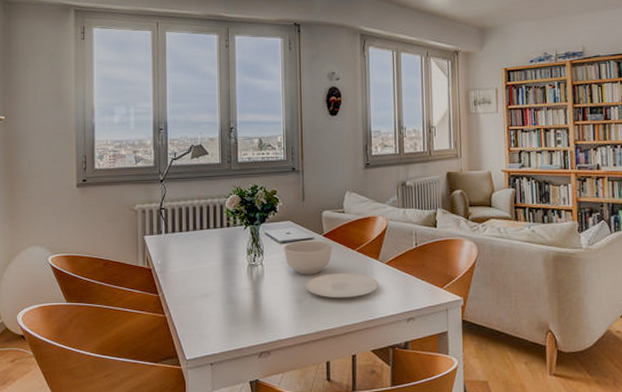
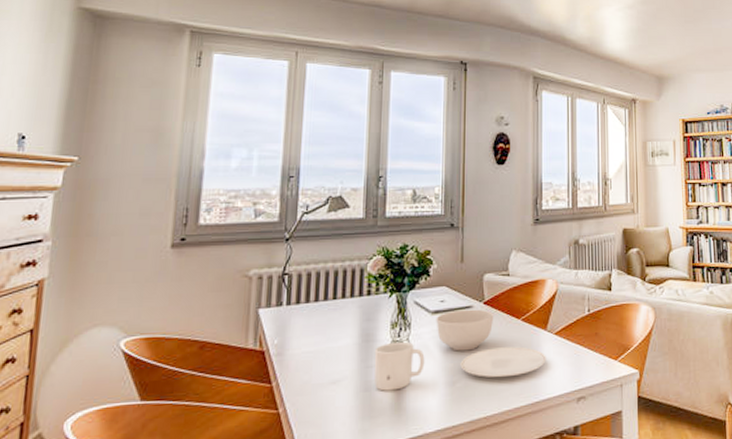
mug: none [235,265,276,304] -> present [374,341,425,391]

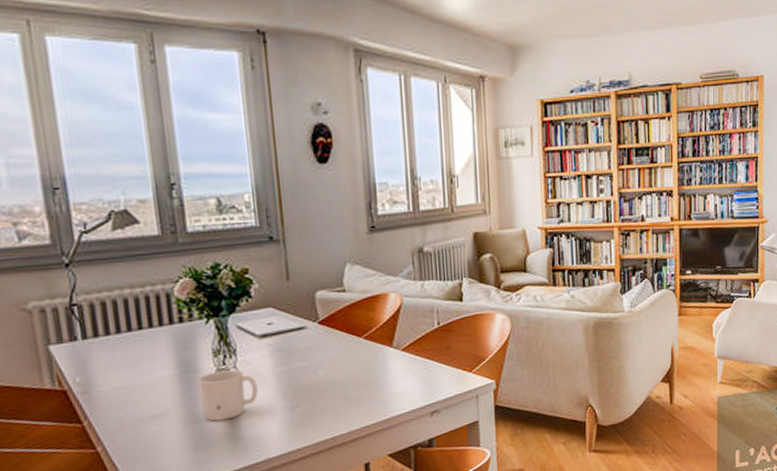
bowl: present [436,309,494,352] -> none [264,329,332,376]
plate: present [460,346,546,378] -> none [298,365,394,400]

